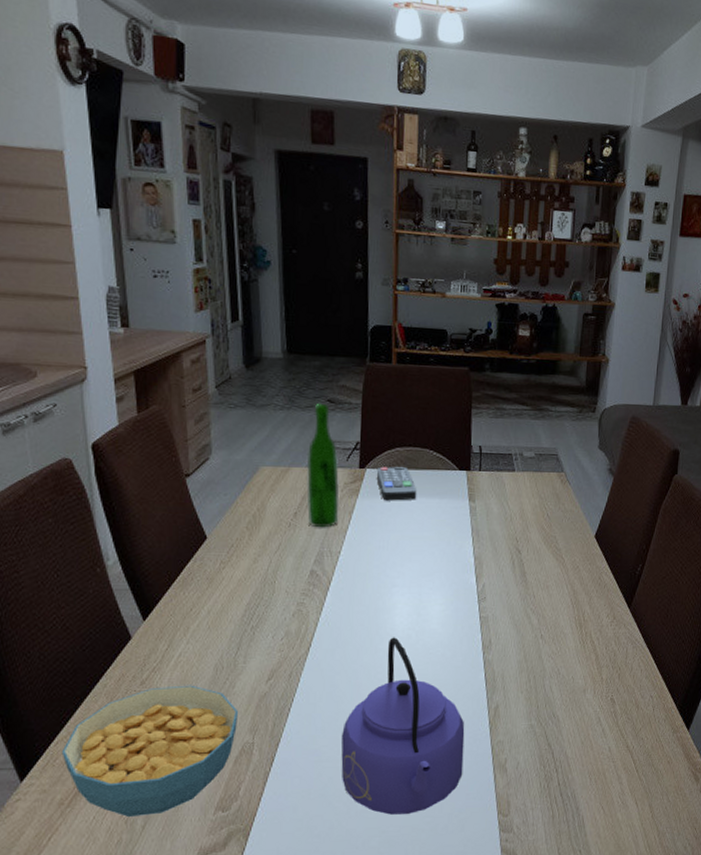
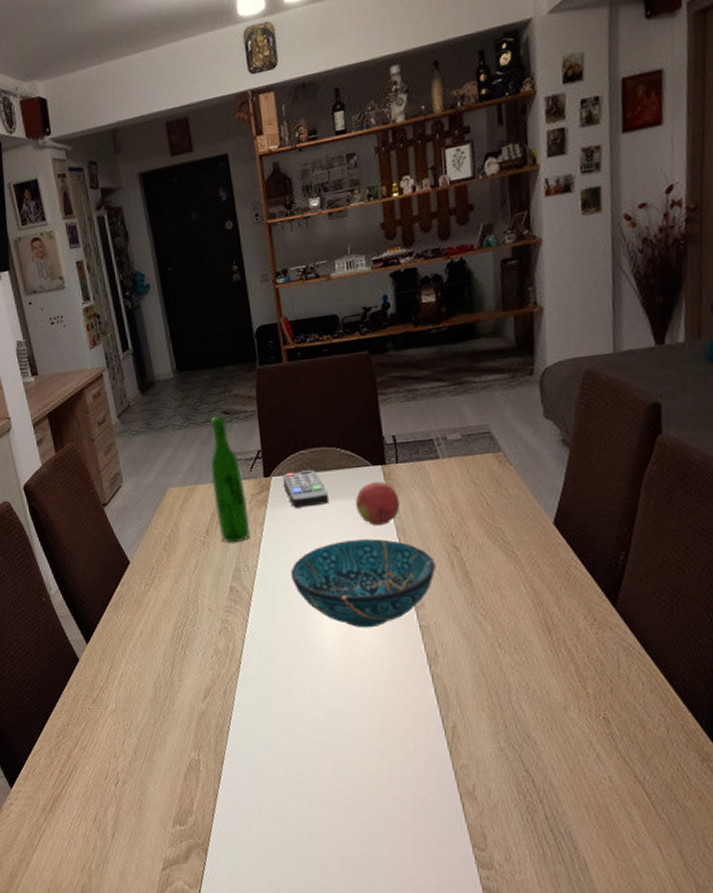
cereal bowl: present [61,685,239,817] -> none [38,703,182,825]
kettle: present [341,637,465,815] -> none [284,651,424,840]
decorative bowl: none [371,535,500,617] -> present [290,538,436,628]
fruit: none [440,485,478,524] -> present [356,481,400,525]

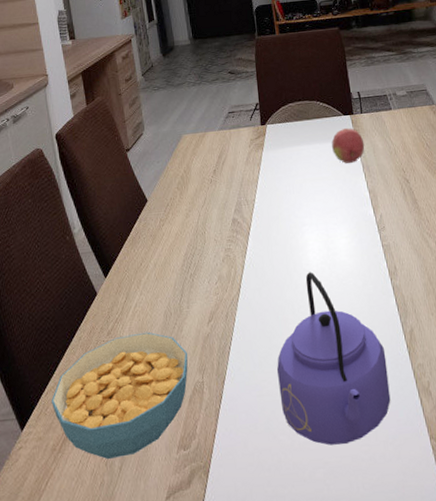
cereal bowl: none [38,703,182,825] -> present [51,332,188,459]
wine bottle: present [210,416,251,543] -> none [218,75,250,181]
remote control: present [282,470,330,508] -> none [275,119,312,150]
kettle: none [284,651,424,840] -> present [276,272,391,445]
decorative bowl: present [290,538,436,628] -> none [281,174,393,250]

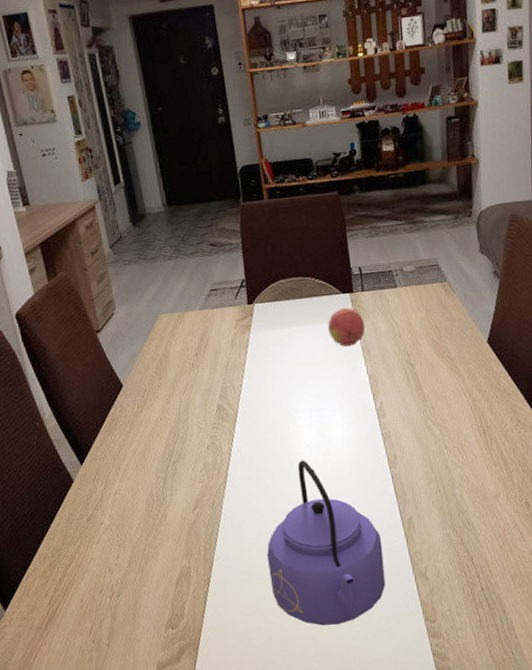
cereal bowl: present [51,332,188,459] -> none [32,518,174,637]

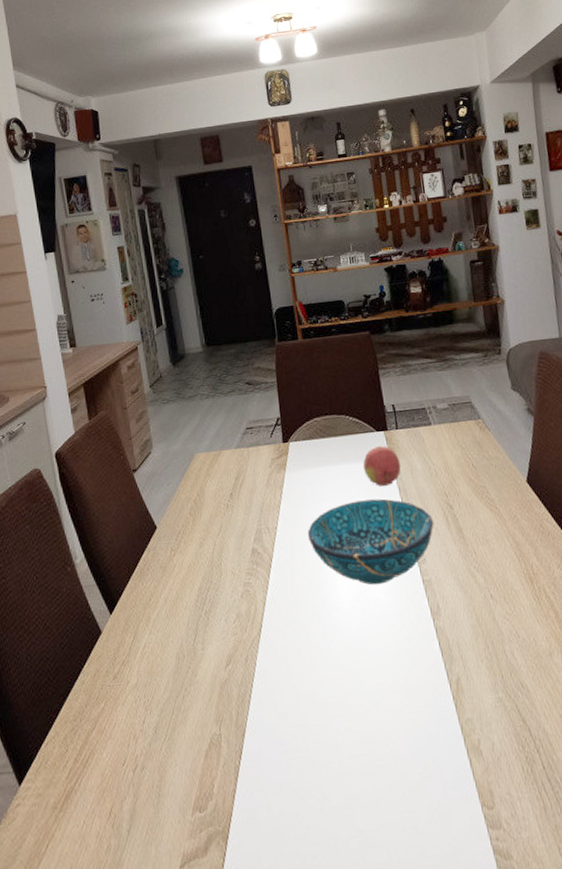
kettle: present [266,460,386,626] -> none [303,610,435,811]
decorative bowl: none [271,358,395,438] -> present [307,498,434,586]

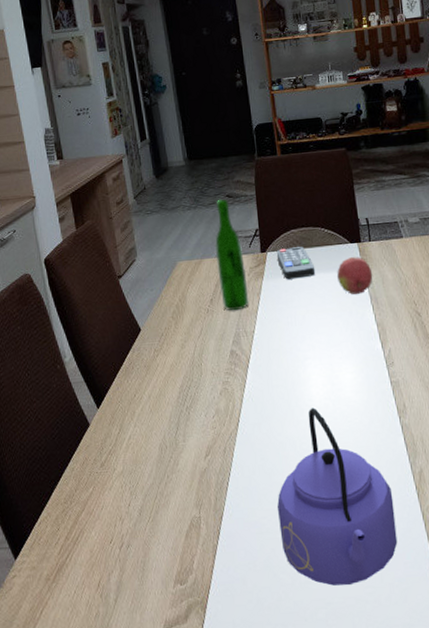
wine bottle: none [234,386,271,506] -> present [215,199,249,311]
remote control: none [299,436,341,471] -> present [276,247,316,280]
kettle: none [303,610,435,811] -> present [277,407,398,586]
decorative bowl: present [307,498,434,586] -> none [282,306,403,386]

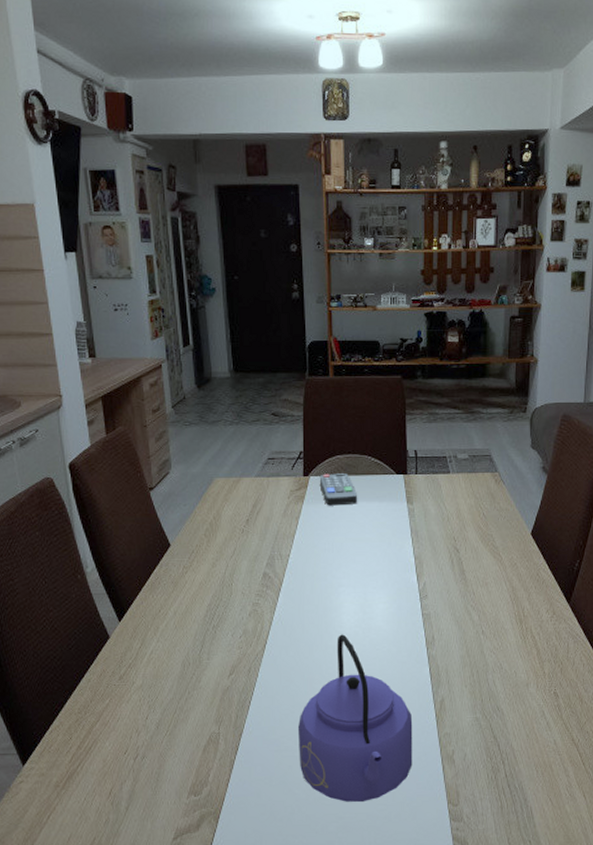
wine bottle: present [215,199,249,311] -> none [256,416,287,533]
fruit: present [337,257,373,294] -> none [380,489,416,526]

